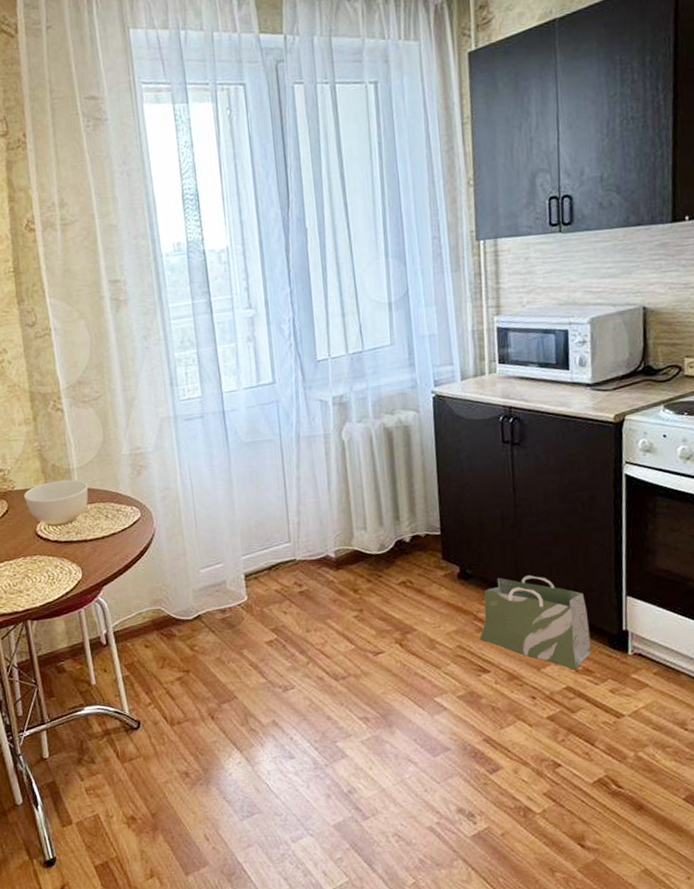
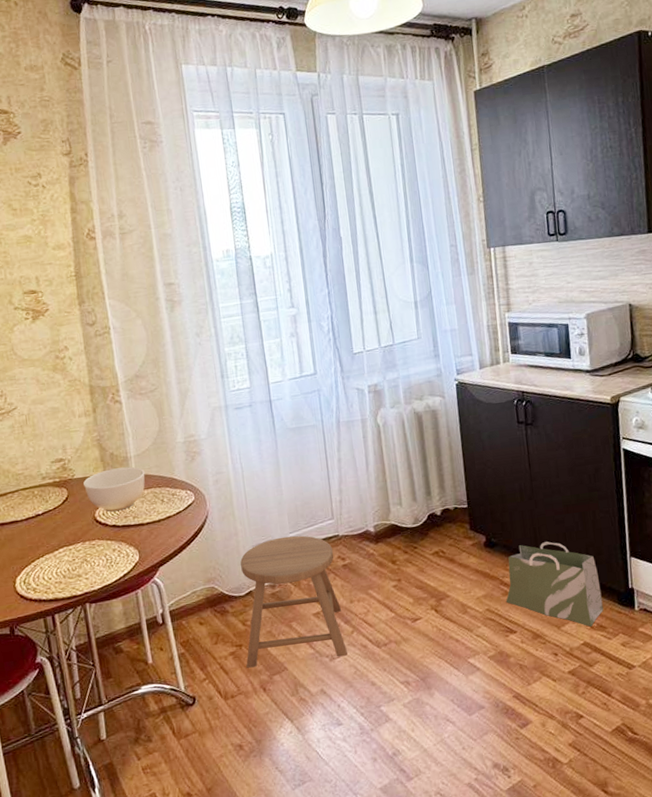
stool: none [189,558,302,695] -> present [240,535,347,668]

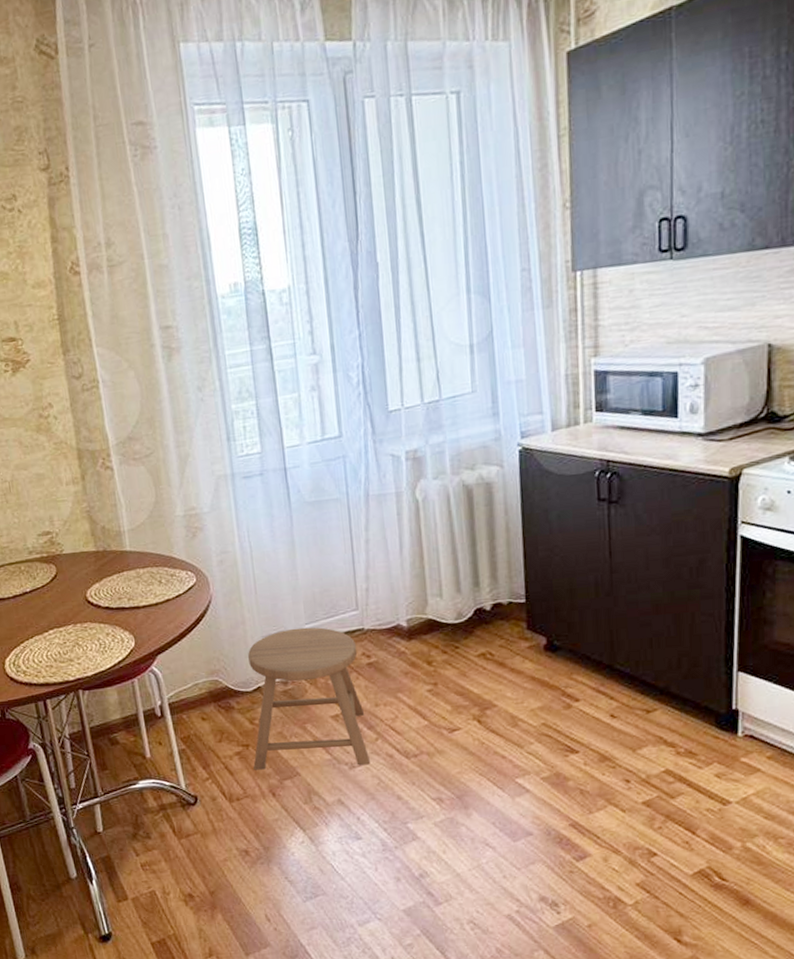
bowl: present [83,466,146,512] -> none [73,542,141,593]
grocery bag: present [506,541,604,627] -> none [567,648,695,752]

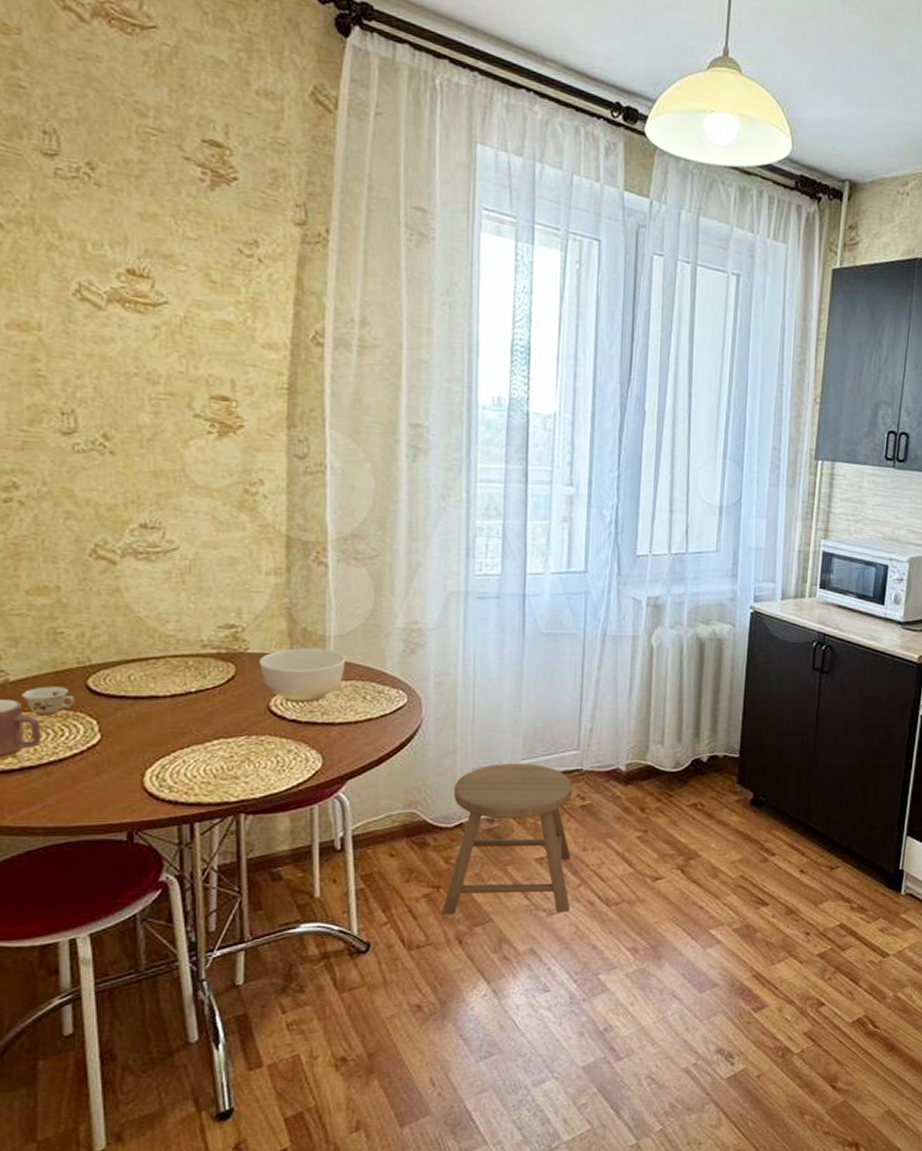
bowl: none [73,542,141,593] -> present [260,648,346,703]

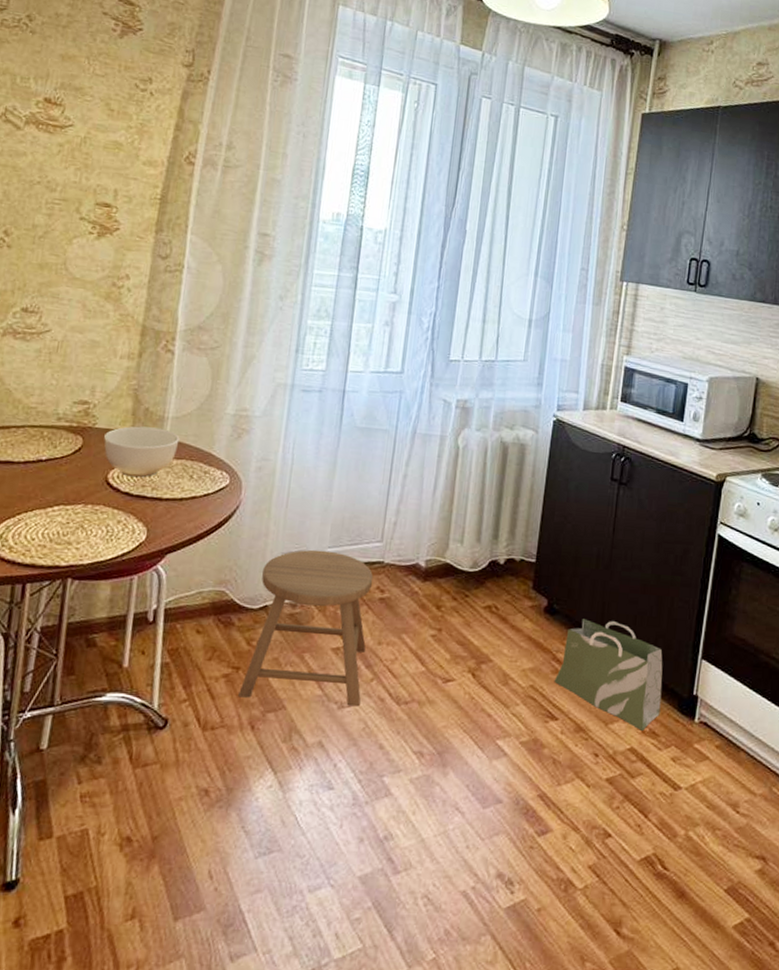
grocery bag: none [763,808,870,907] -> present [554,619,663,731]

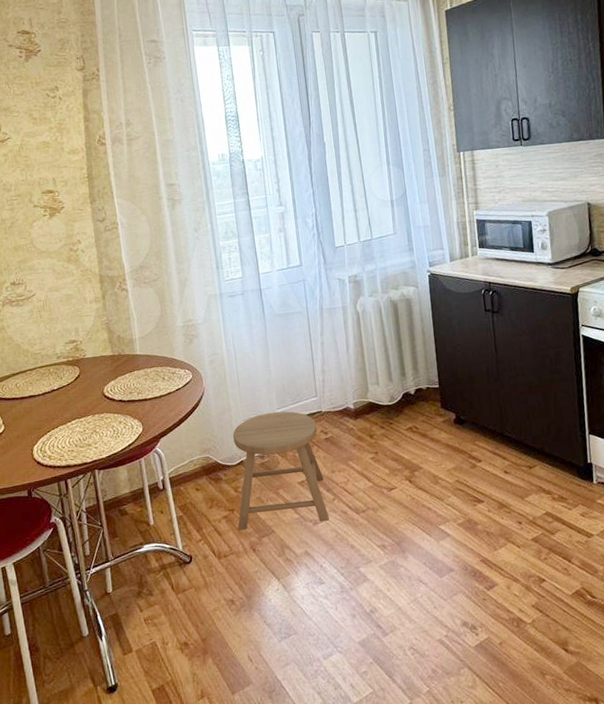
bowl: present [103,426,180,478] -> none [94,348,149,388]
grocery bag: present [554,619,663,731] -> none [474,419,564,498]

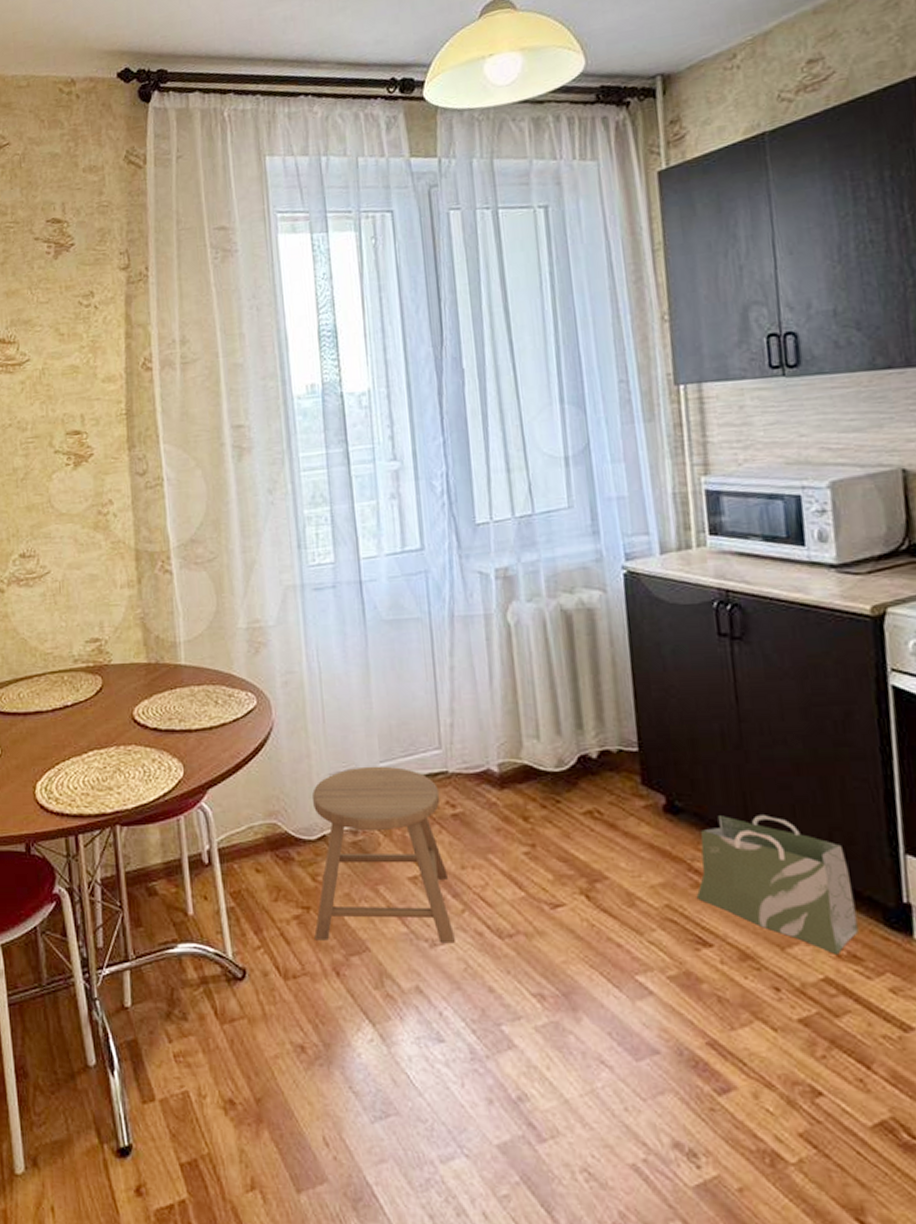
grocery bag: none [474,419,564,498] -> present [696,815,859,954]

